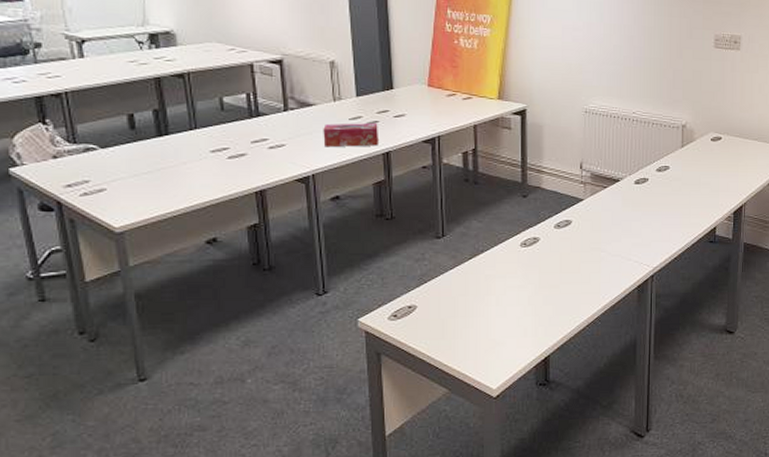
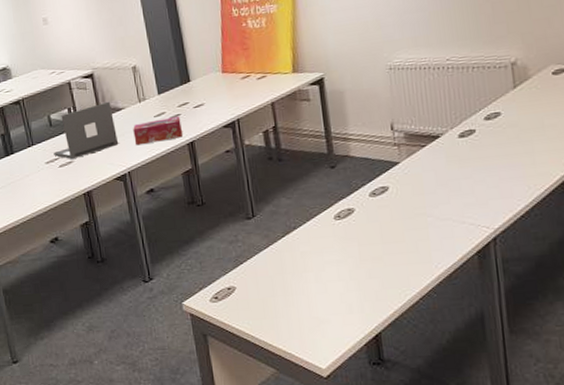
laptop: none [222,94,305,153] -> present [53,101,119,160]

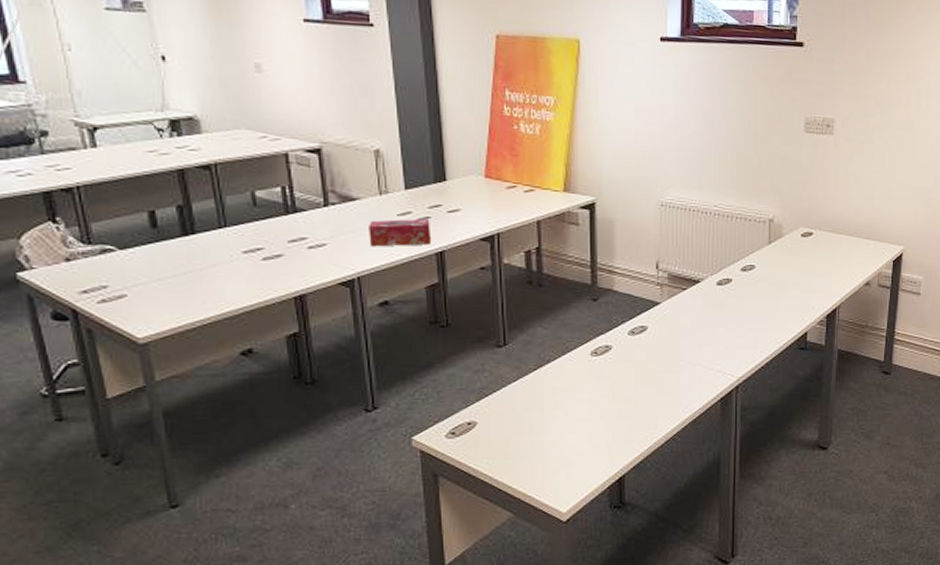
laptop: present [53,101,119,160] -> none [256,187,348,253]

